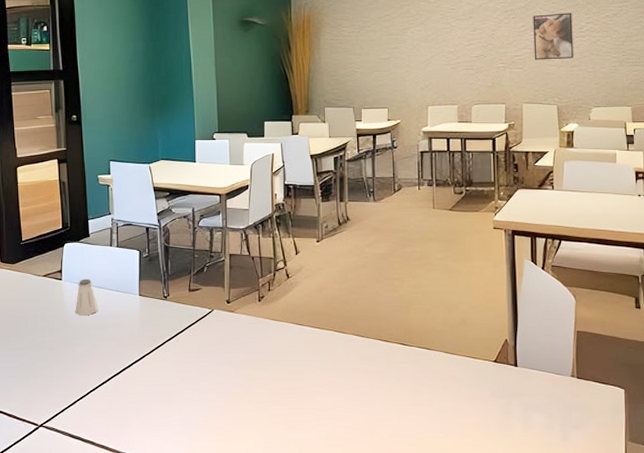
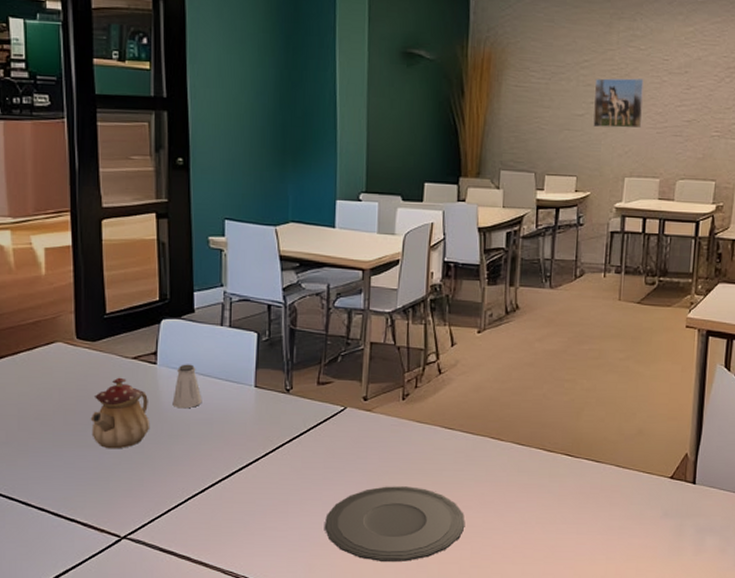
teapot: none [12,292,59,352] -> present [90,377,150,449]
plate: none [201,376,319,442] -> present [324,486,465,561]
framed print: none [395,26,438,67] -> present [593,78,645,129]

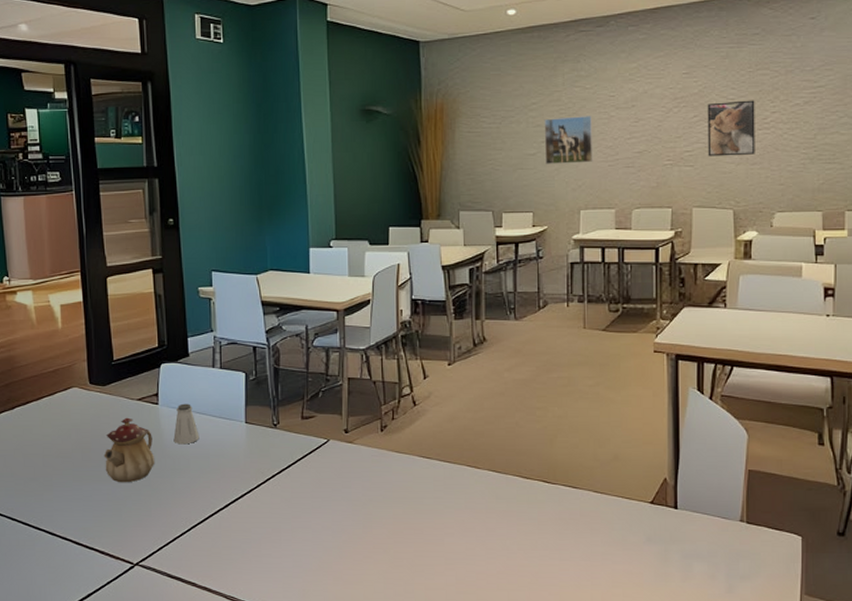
plate: present [324,486,465,561] -> none [315,514,448,587]

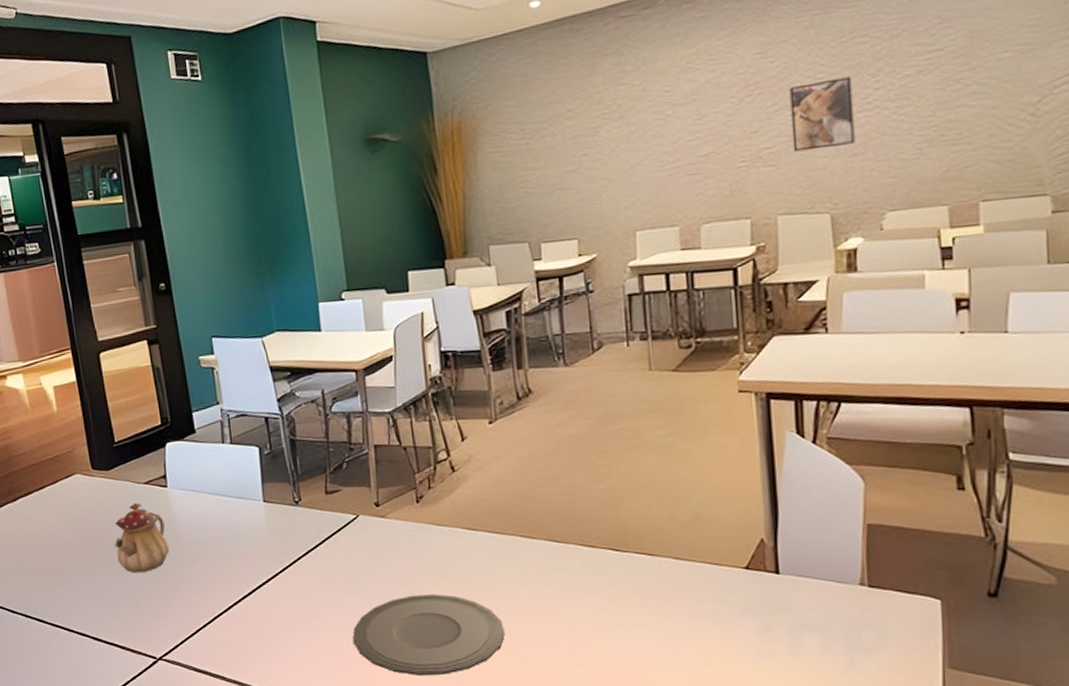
saltshaker: present [173,403,199,445] -> none [186,484,215,529]
plate: none [315,514,448,587] -> present [352,594,505,675]
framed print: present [544,116,593,164] -> none [583,118,648,181]

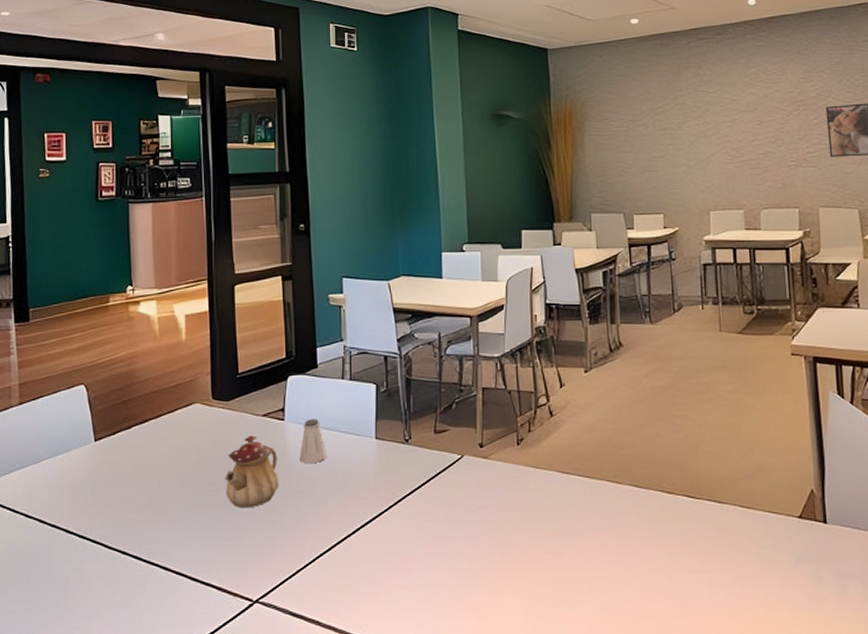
saltshaker: none [186,484,215,529] -> present [299,418,327,464]
plate: present [352,594,505,675] -> none [449,537,591,621]

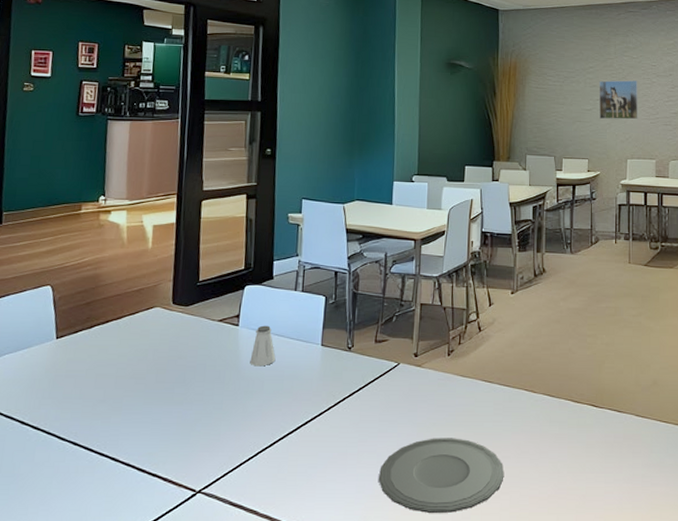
teapot: present [224,435,280,509] -> none [178,338,230,406]
plate: none [449,537,591,621] -> present [378,438,504,513]
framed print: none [670,119,720,166] -> present [599,80,638,120]

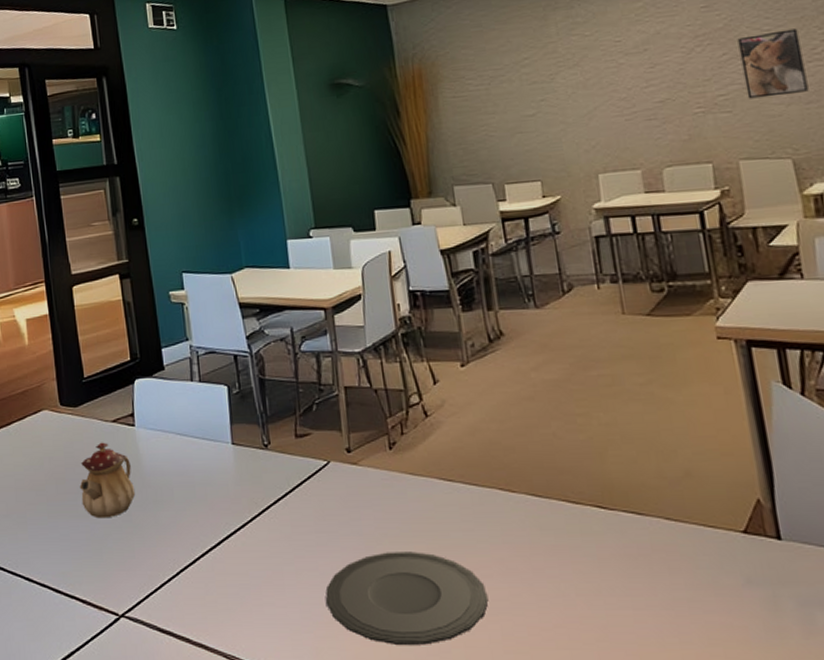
teapot: none [178,338,230,406] -> present [79,442,136,519]
saltshaker: present [250,325,276,367] -> none [153,423,182,472]
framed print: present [599,80,638,120] -> none [540,66,606,125]

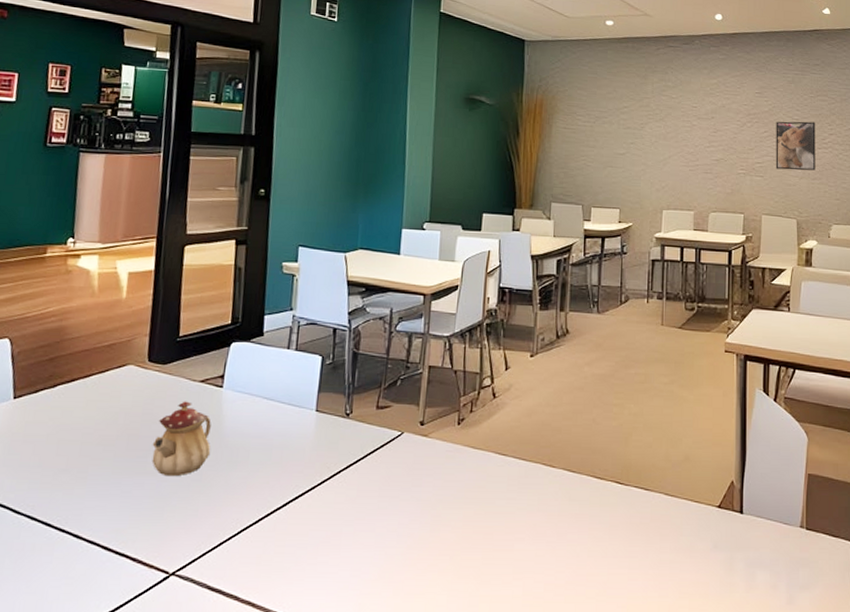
plate: present [325,552,489,645] -> none [376,516,517,600]

